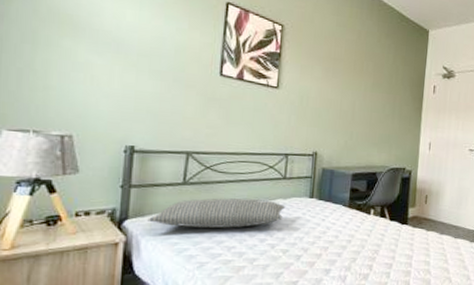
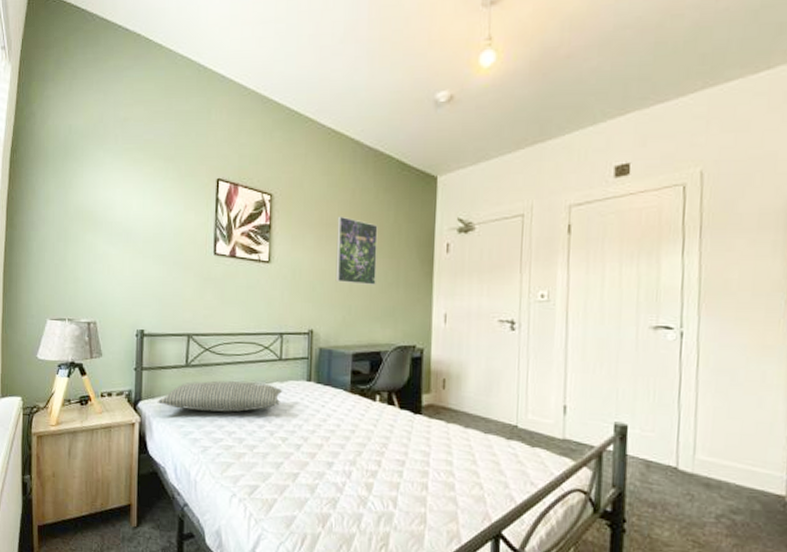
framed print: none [340,52,379,115] -> present [335,216,378,285]

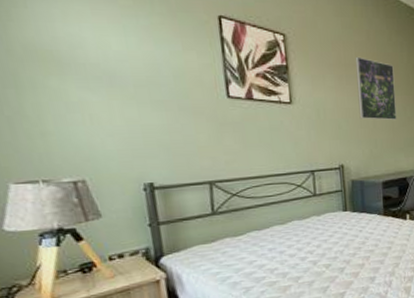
pillow: present [157,380,283,413] -> none [184,219,321,257]

